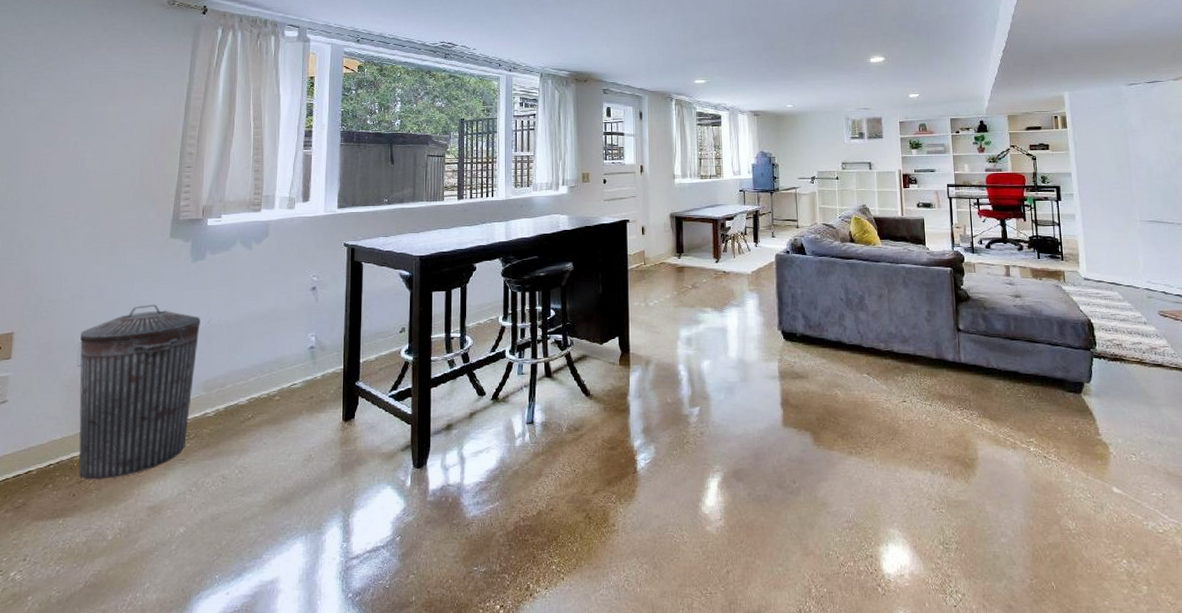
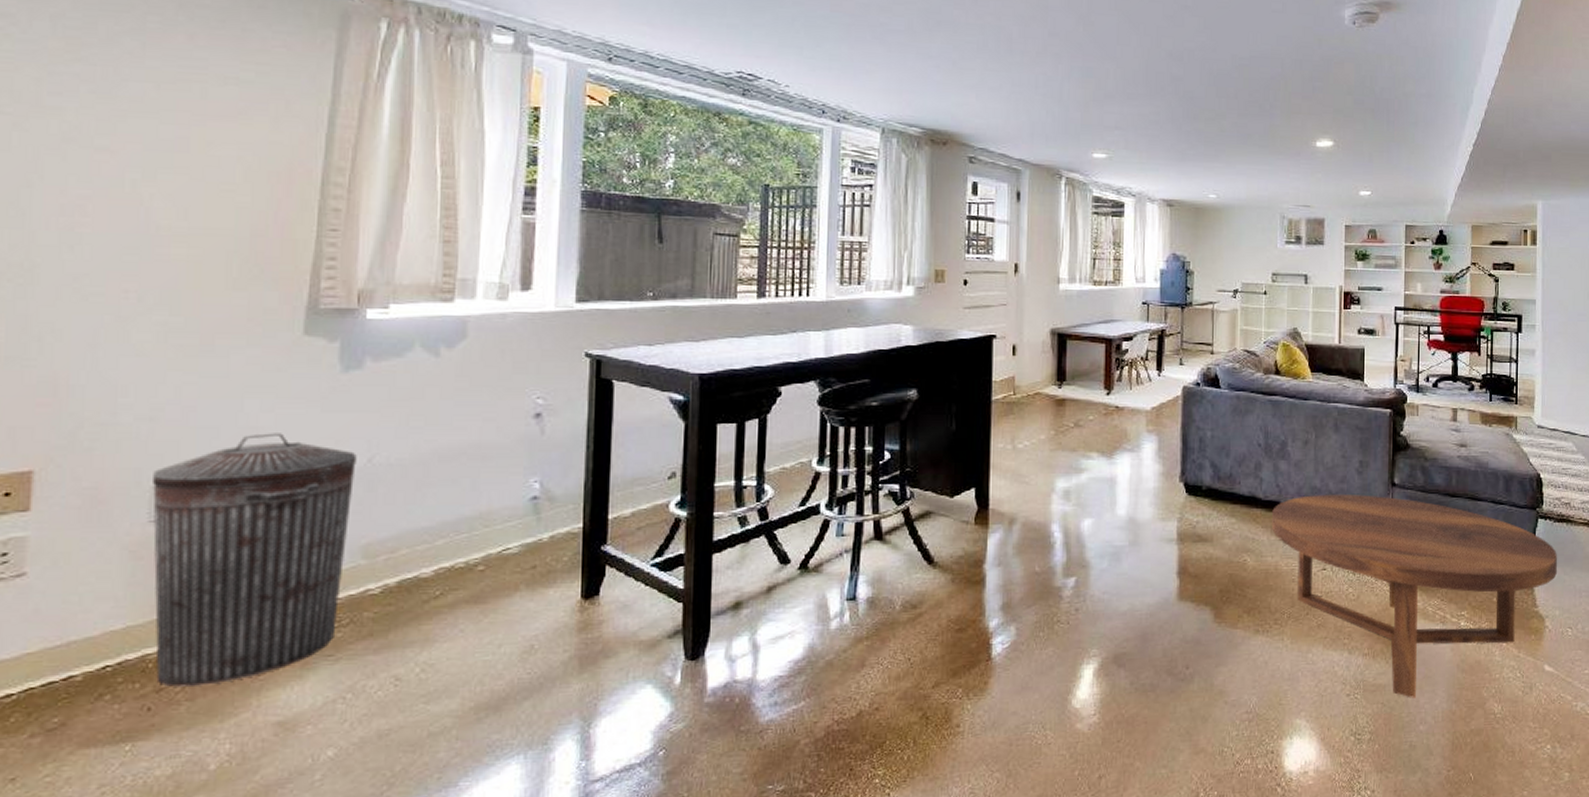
coffee table: none [856,339,1117,514] -> present [1272,495,1558,698]

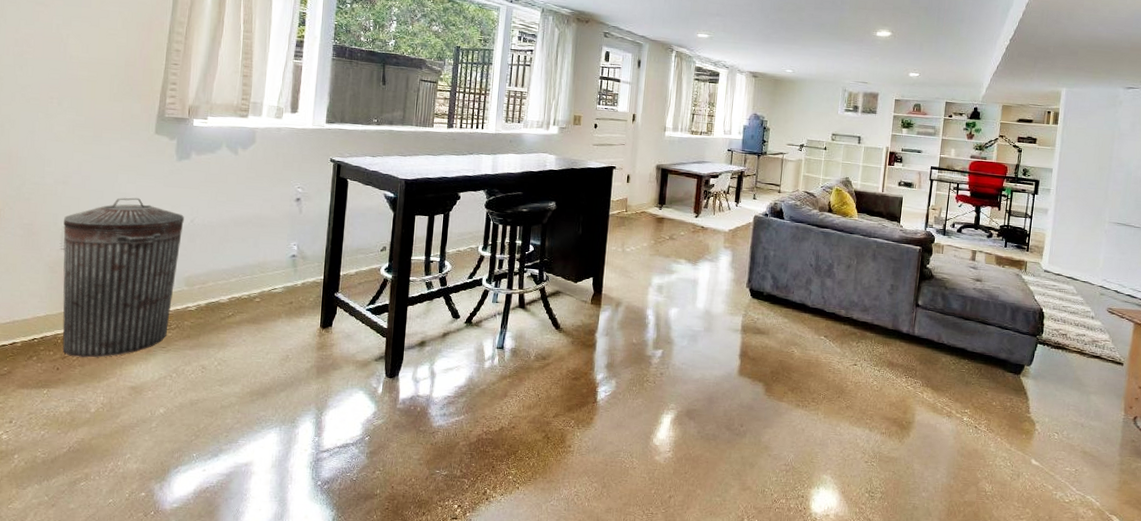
coffee table: present [1272,495,1558,698] -> none [816,307,1051,471]

